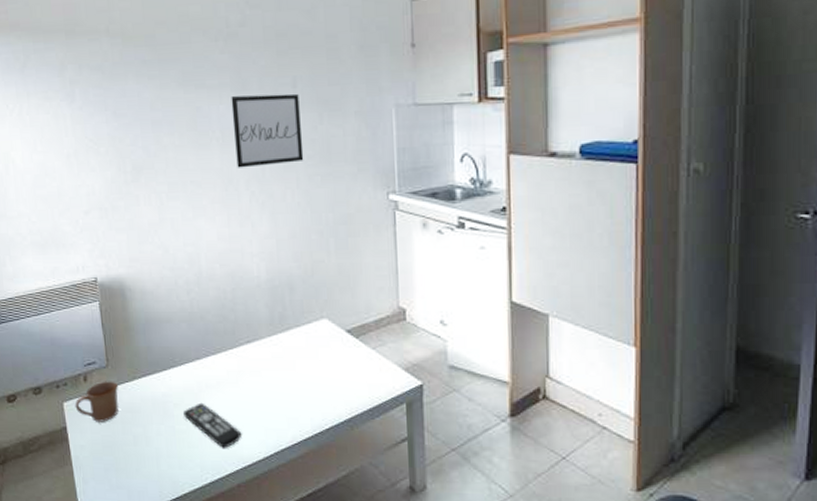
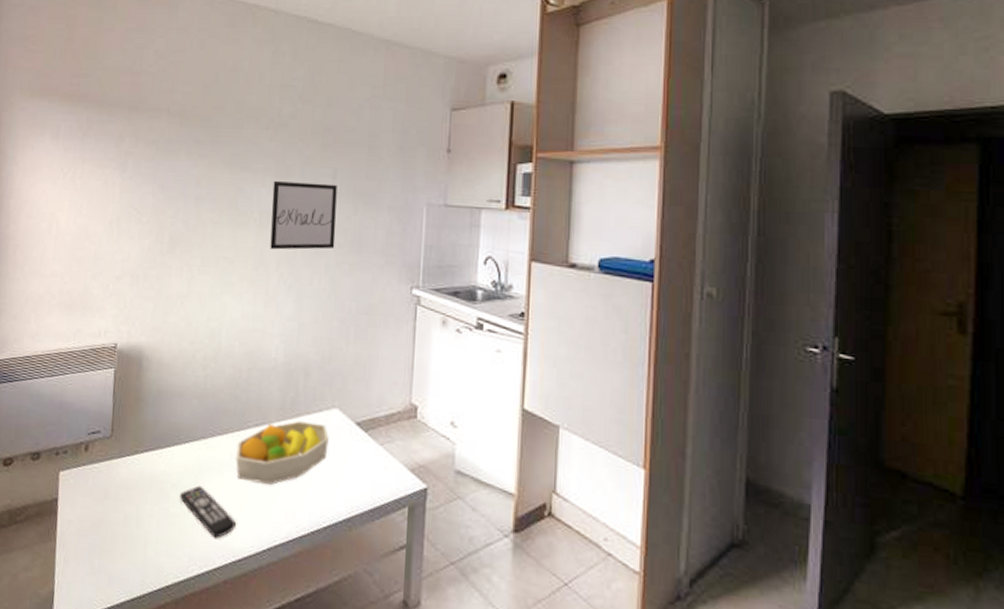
mug: present [75,381,119,422] -> none [70,452,120,497]
fruit bowl: none [231,334,322,395] -> present [236,421,329,485]

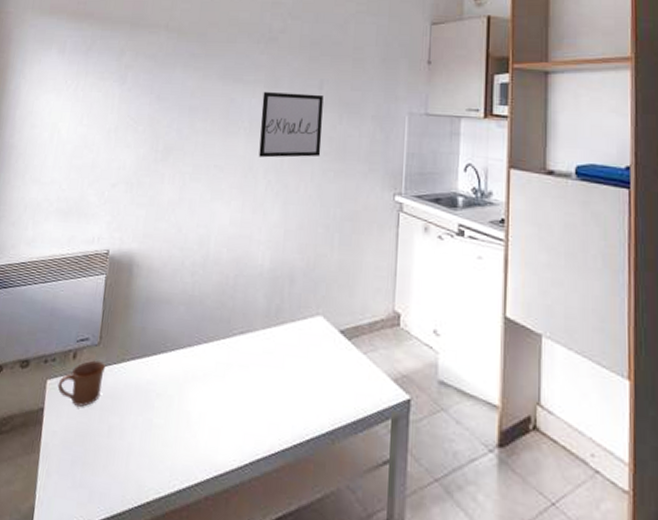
mug: none [70,452,120,497] -> present [57,360,107,407]
remote control: present [179,485,236,539] -> none [163,395,219,452]
fruit bowl: present [236,421,329,485] -> none [220,328,313,395]

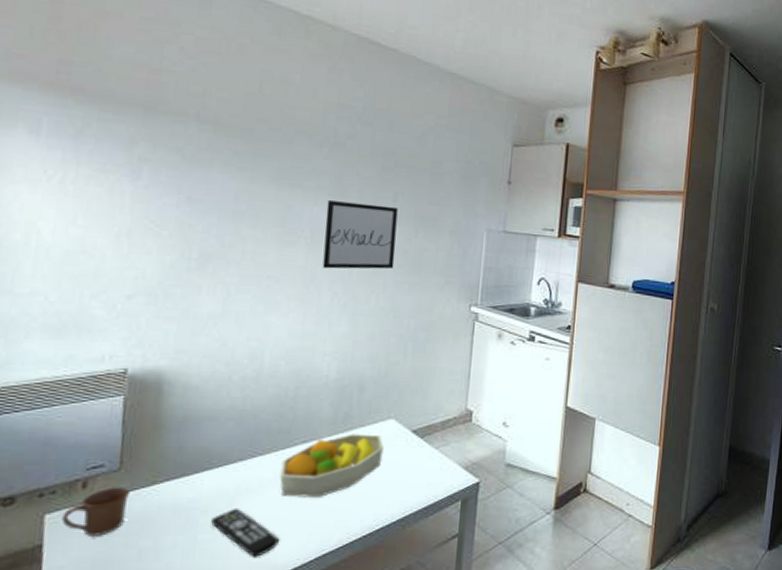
remote control: none [163,395,219,452] -> present [210,508,279,557]
fruit bowl: none [220,328,313,395] -> present [280,434,384,497]

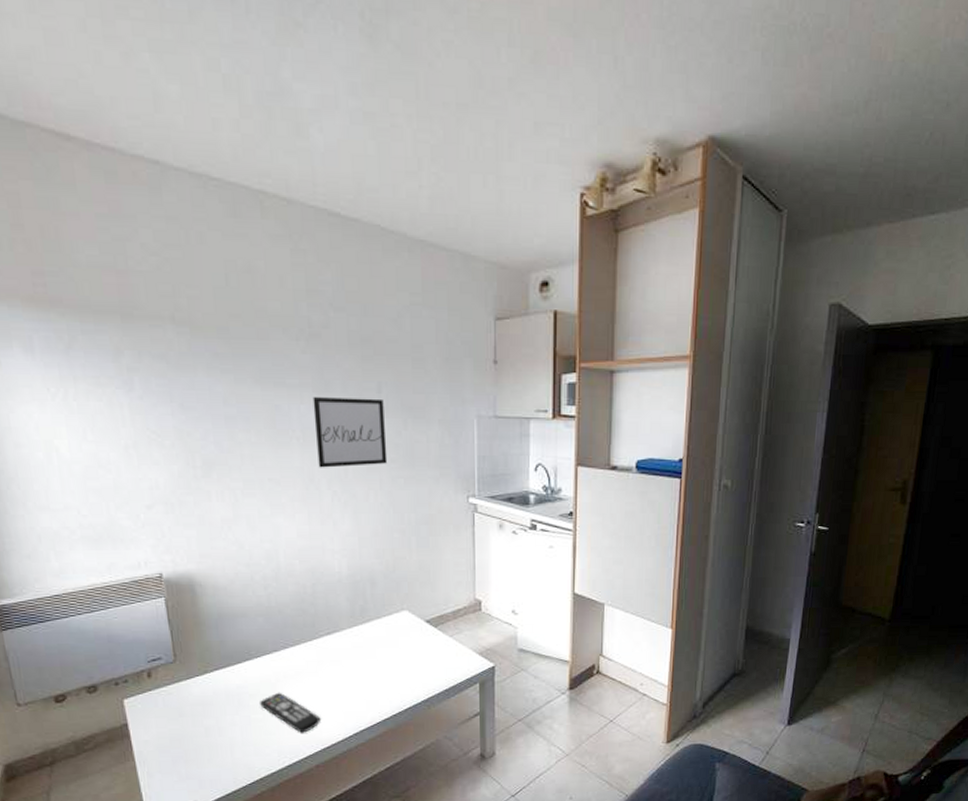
mug: present [61,487,131,536] -> none [137,676,189,717]
fruit bowl: present [280,434,384,497] -> none [311,625,401,683]

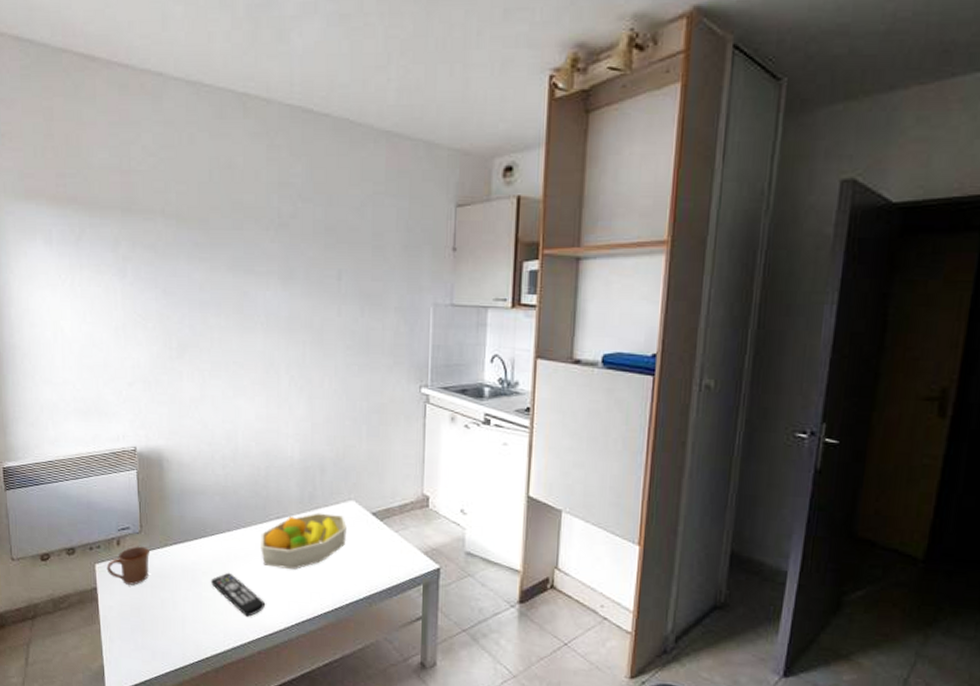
mug: none [137,676,189,717] -> present [106,546,151,585]
fruit bowl: none [311,625,401,683] -> present [261,513,347,569]
wall art: present [312,397,388,468] -> none [277,284,344,353]

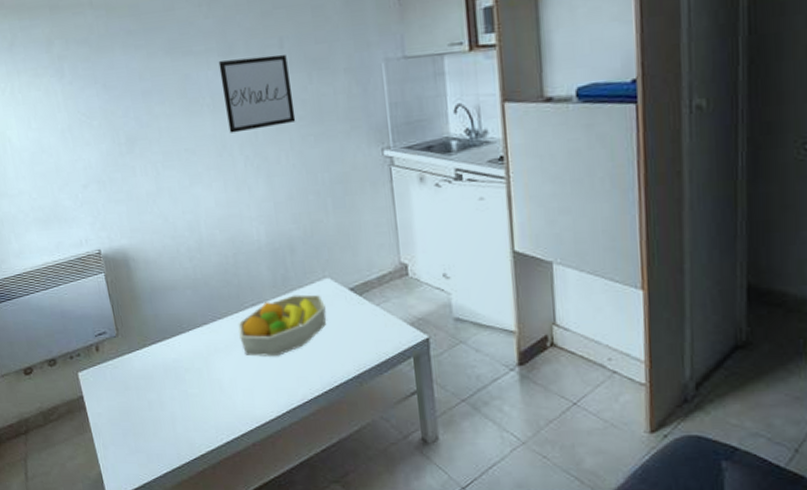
mug: present [106,546,151,585] -> none [89,349,132,390]
remote control: present [210,572,265,617] -> none [193,366,253,409]
wall art: none [277,284,344,353] -> present [218,54,296,133]

